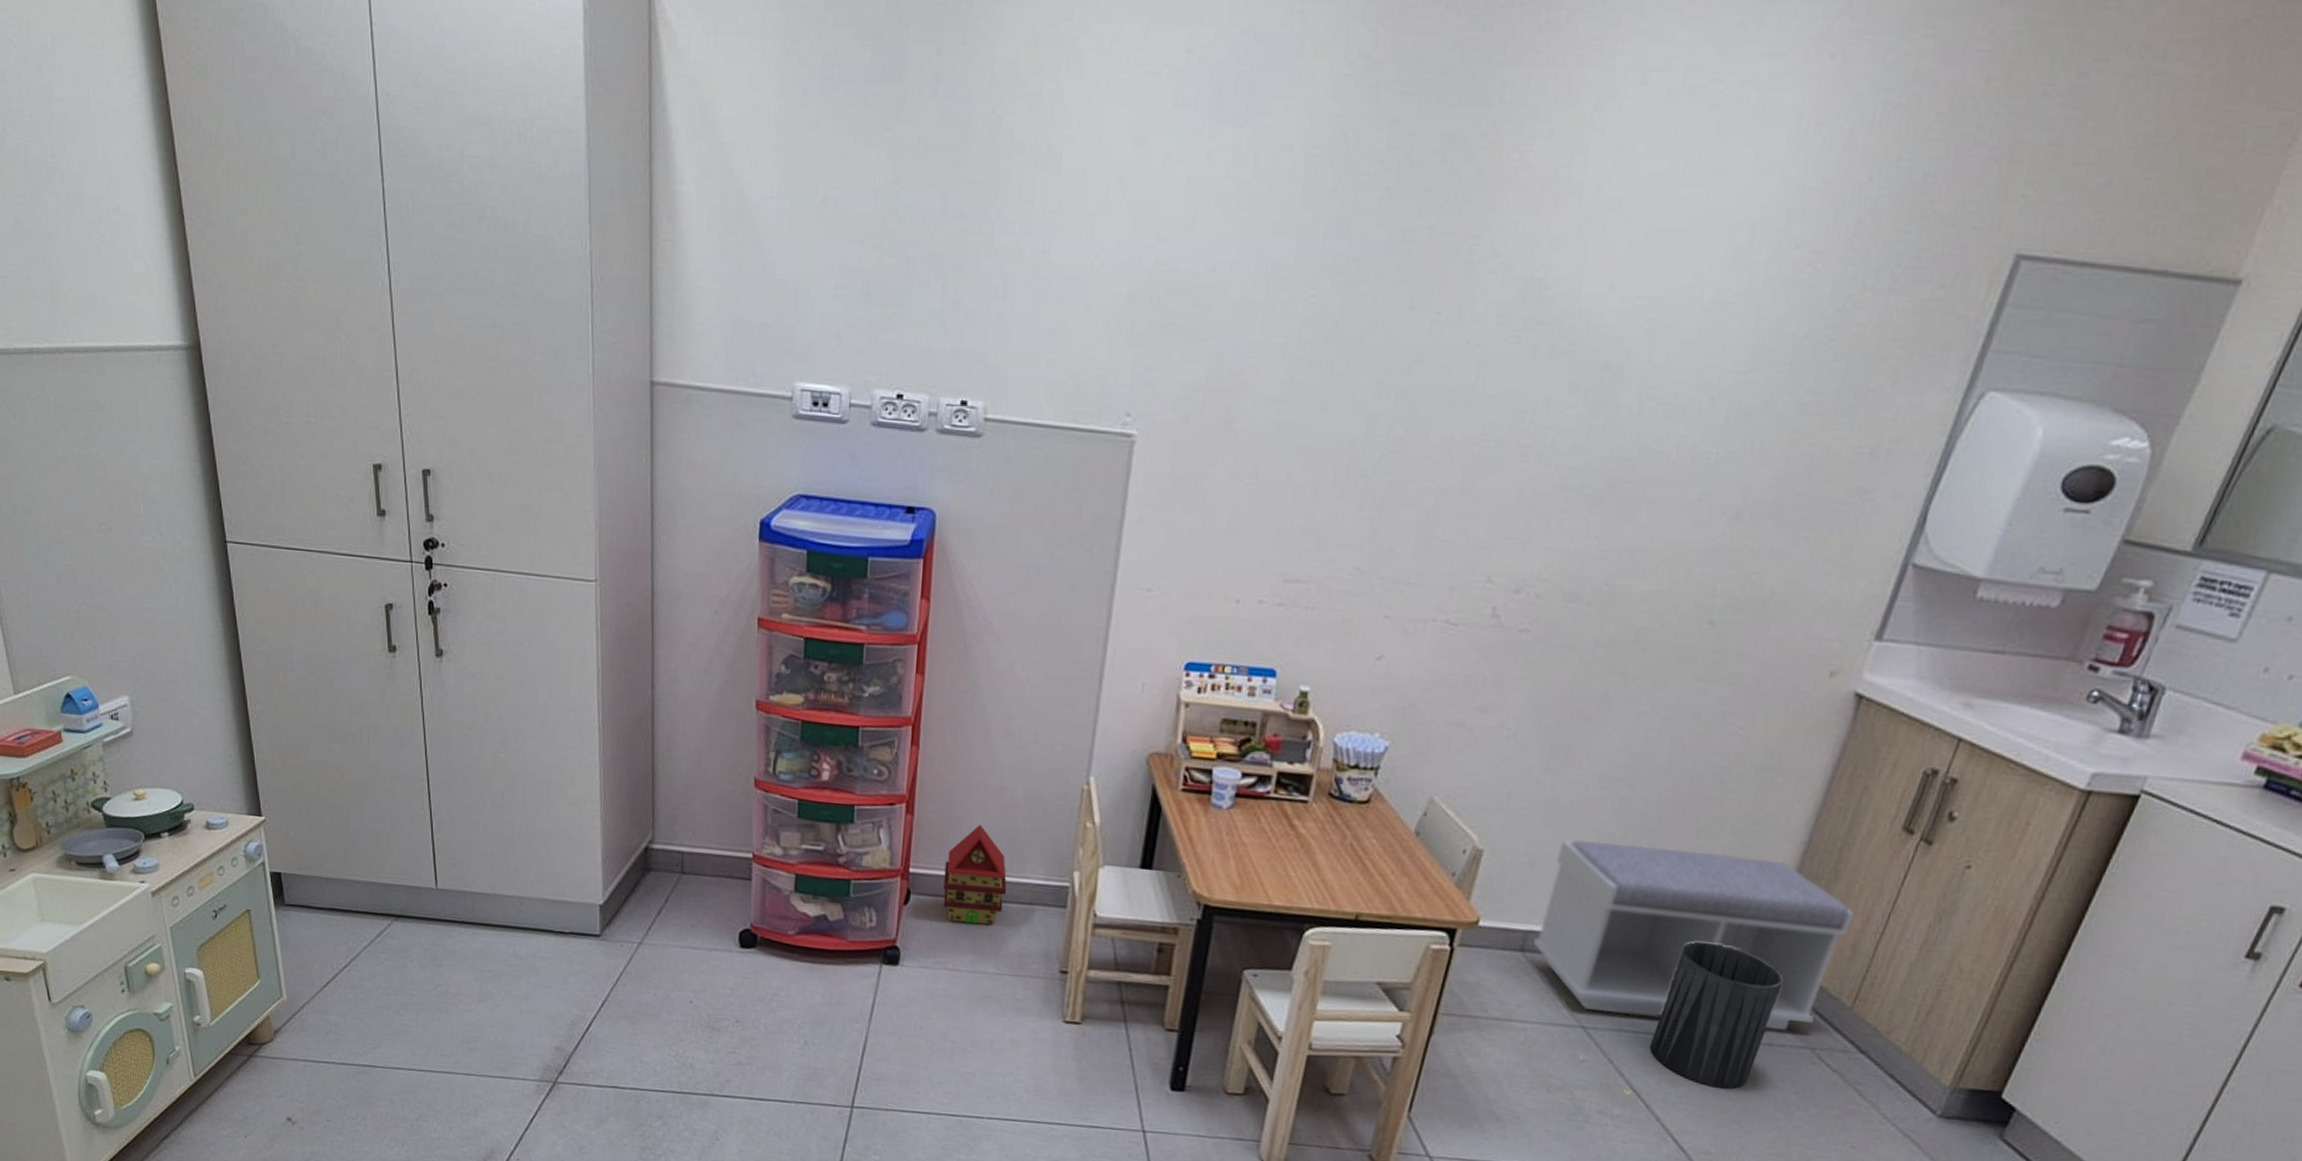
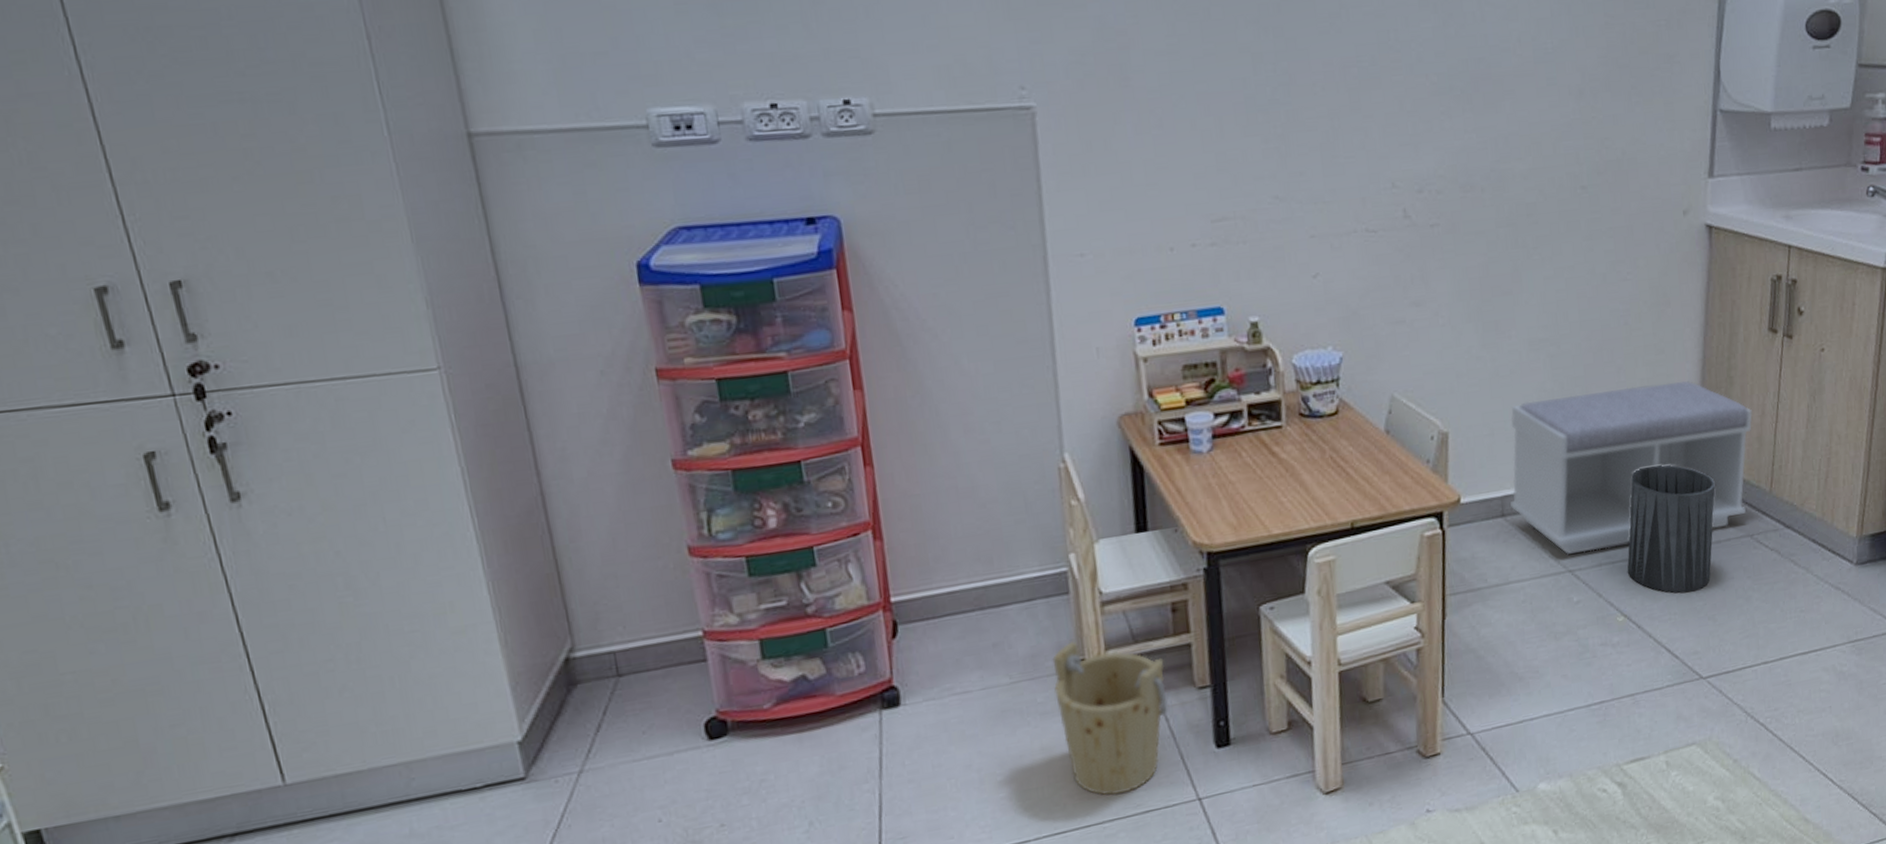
toy house: present [943,825,1007,925] -> none [929,532,1003,642]
bucket: none [1033,951,1140,1105] -> present [1052,640,1168,796]

